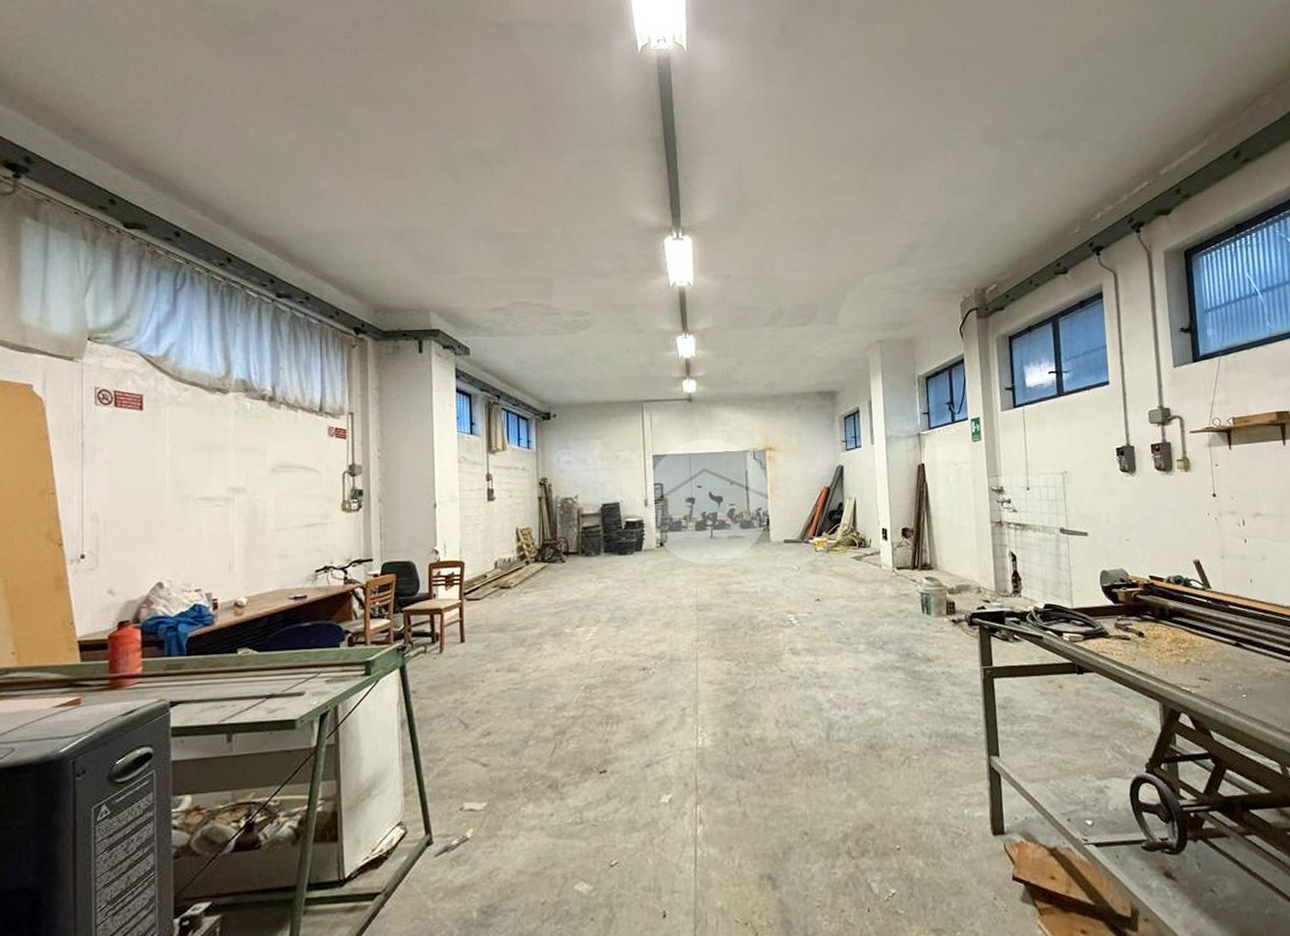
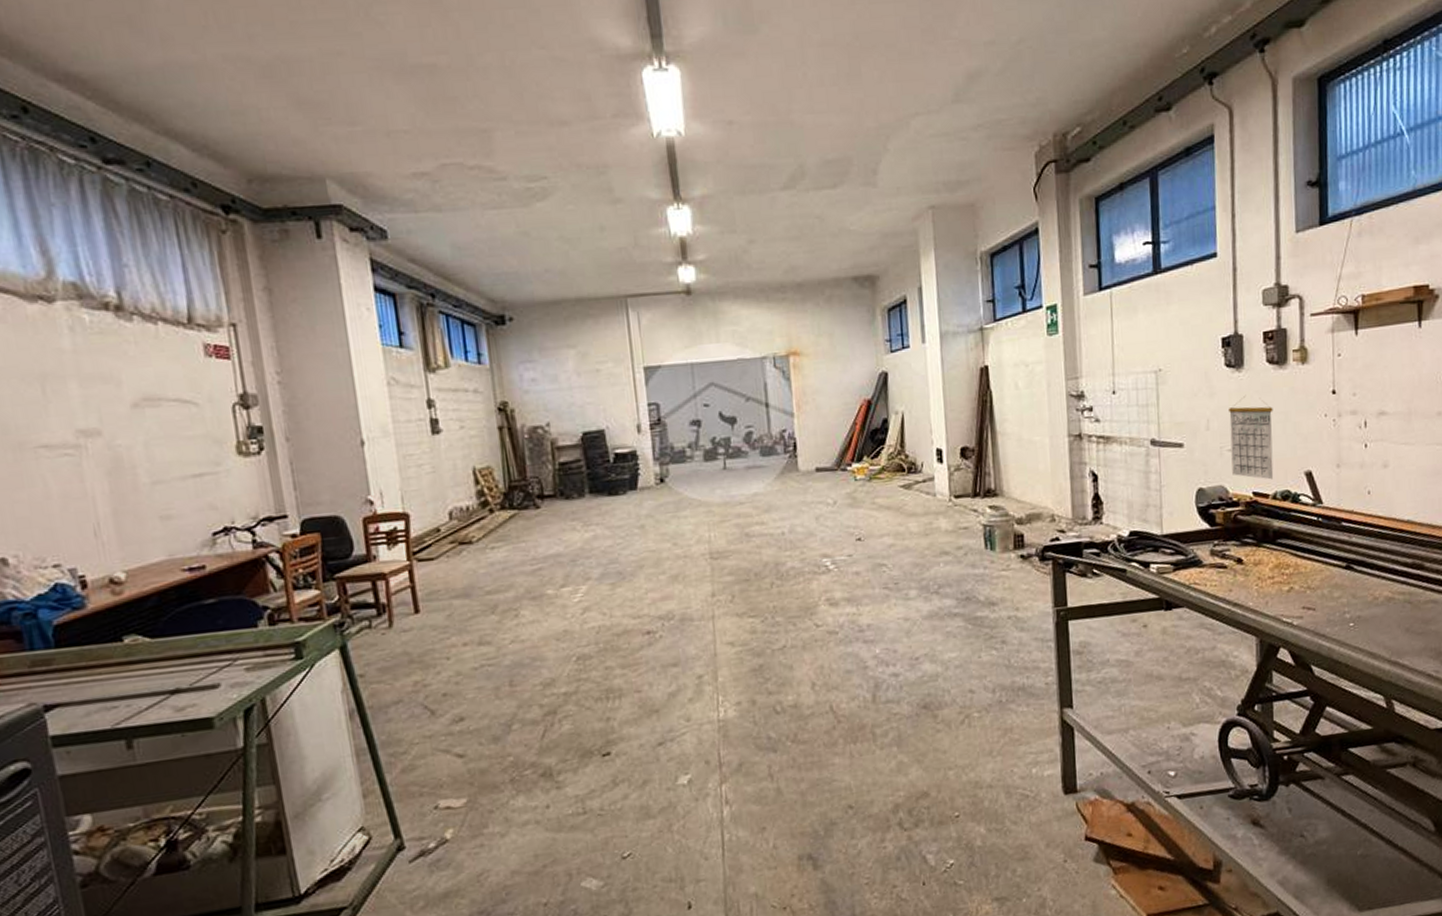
calendar: none [1124,496,1167,566] -> present [1228,396,1274,480]

